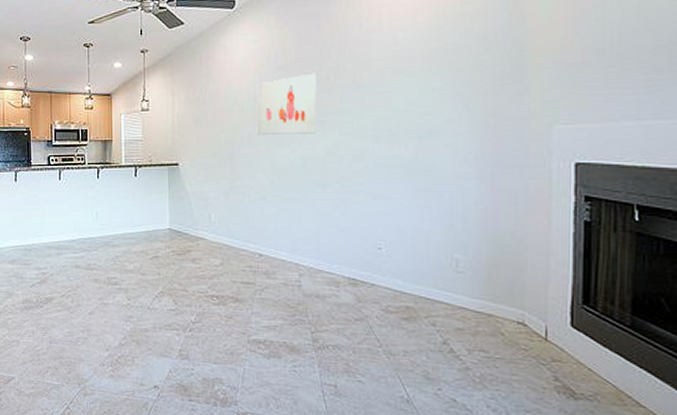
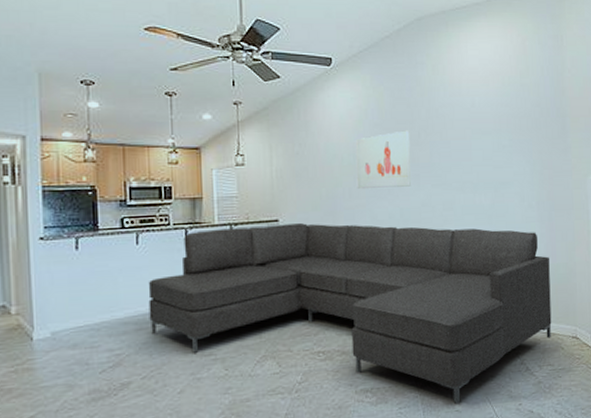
sofa: none [67,168,489,375] -> present [148,223,552,405]

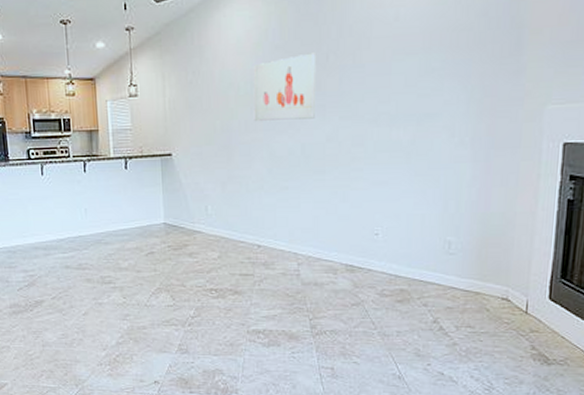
sofa: present [148,223,552,405] -> none [53,158,481,356]

